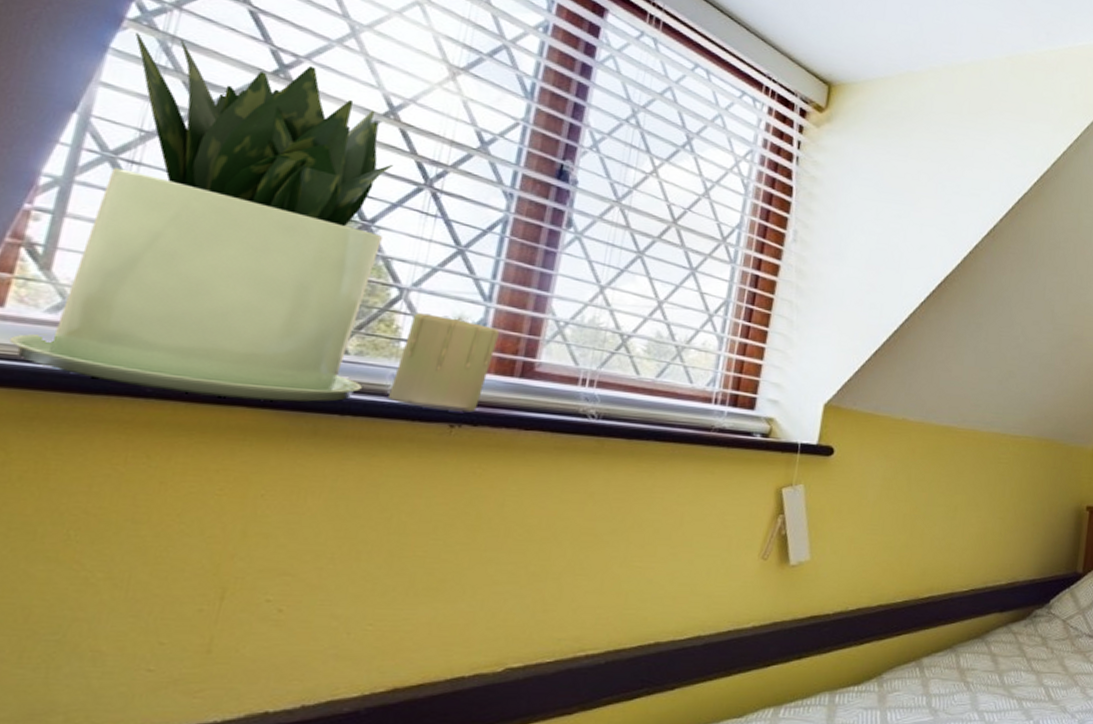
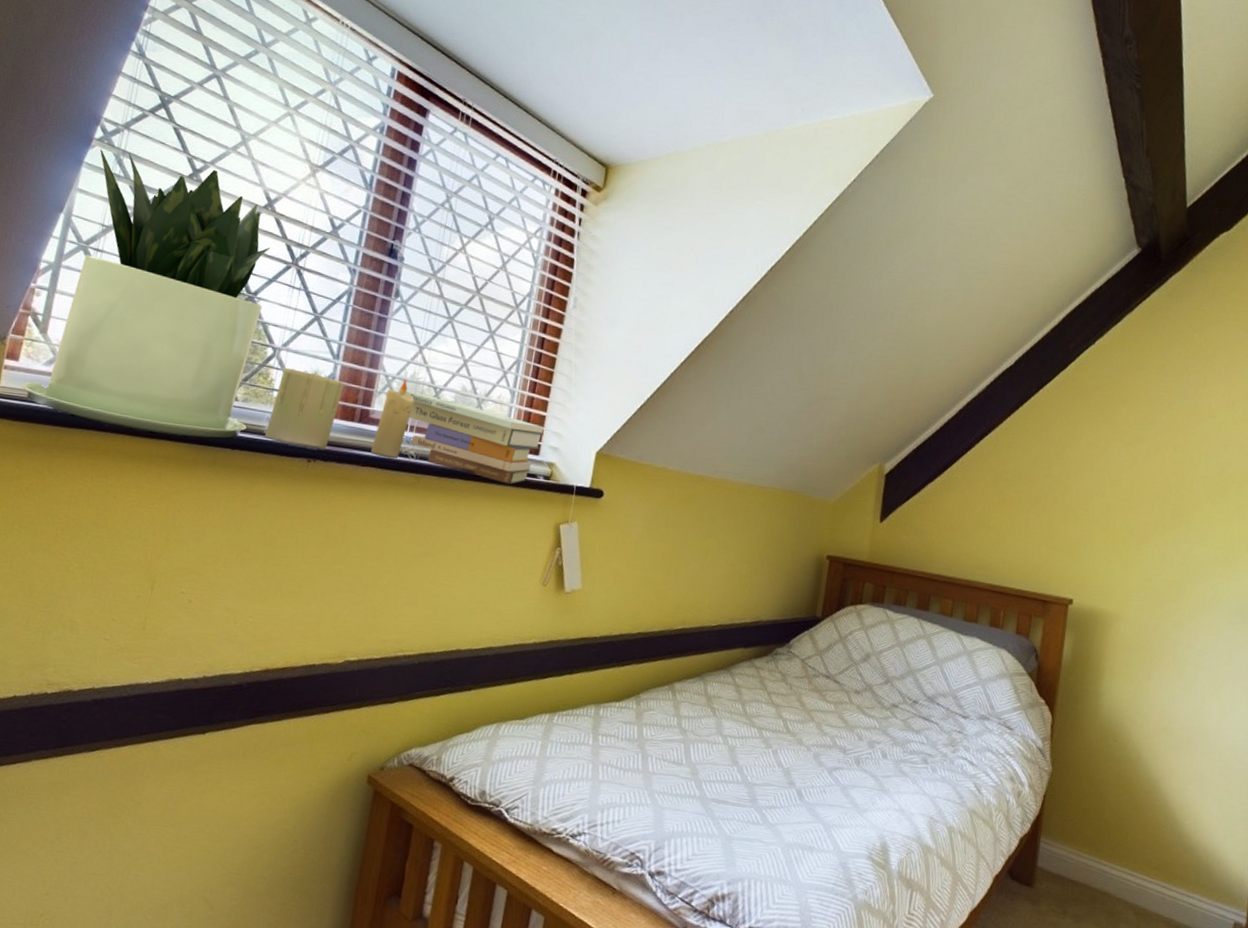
candle: none [537,324,595,420] -> present [371,379,415,459]
books: none [583,339,760,445] -> present [405,391,544,485]

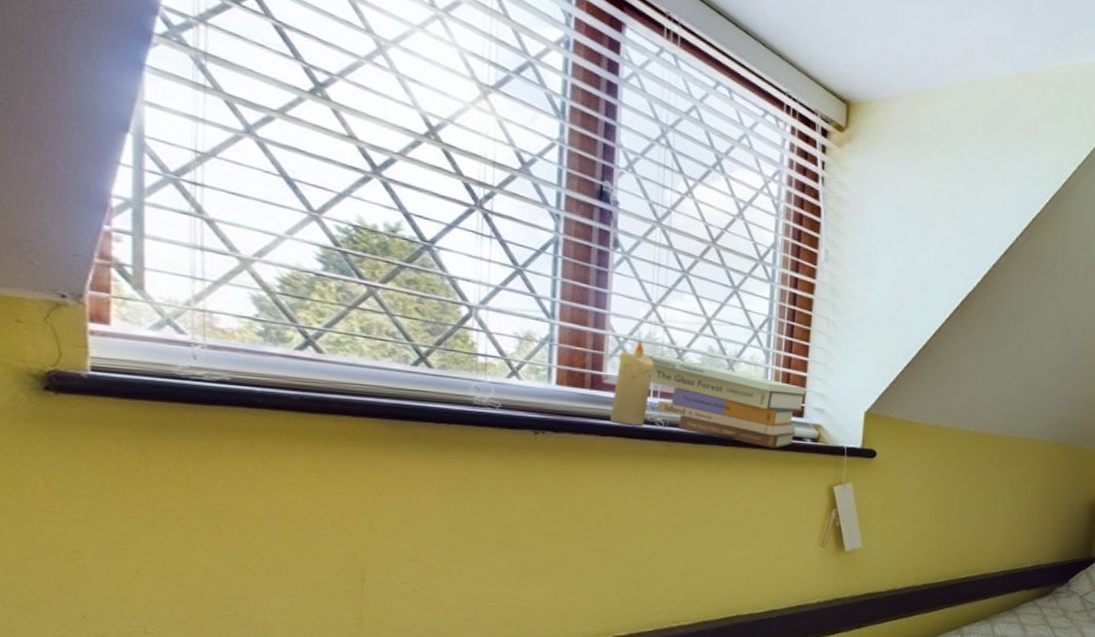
planter: present [21,149,270,439] -> none [122,49,450,412]
candle: present [265,368,345,450] -> none [476,329,567,421]

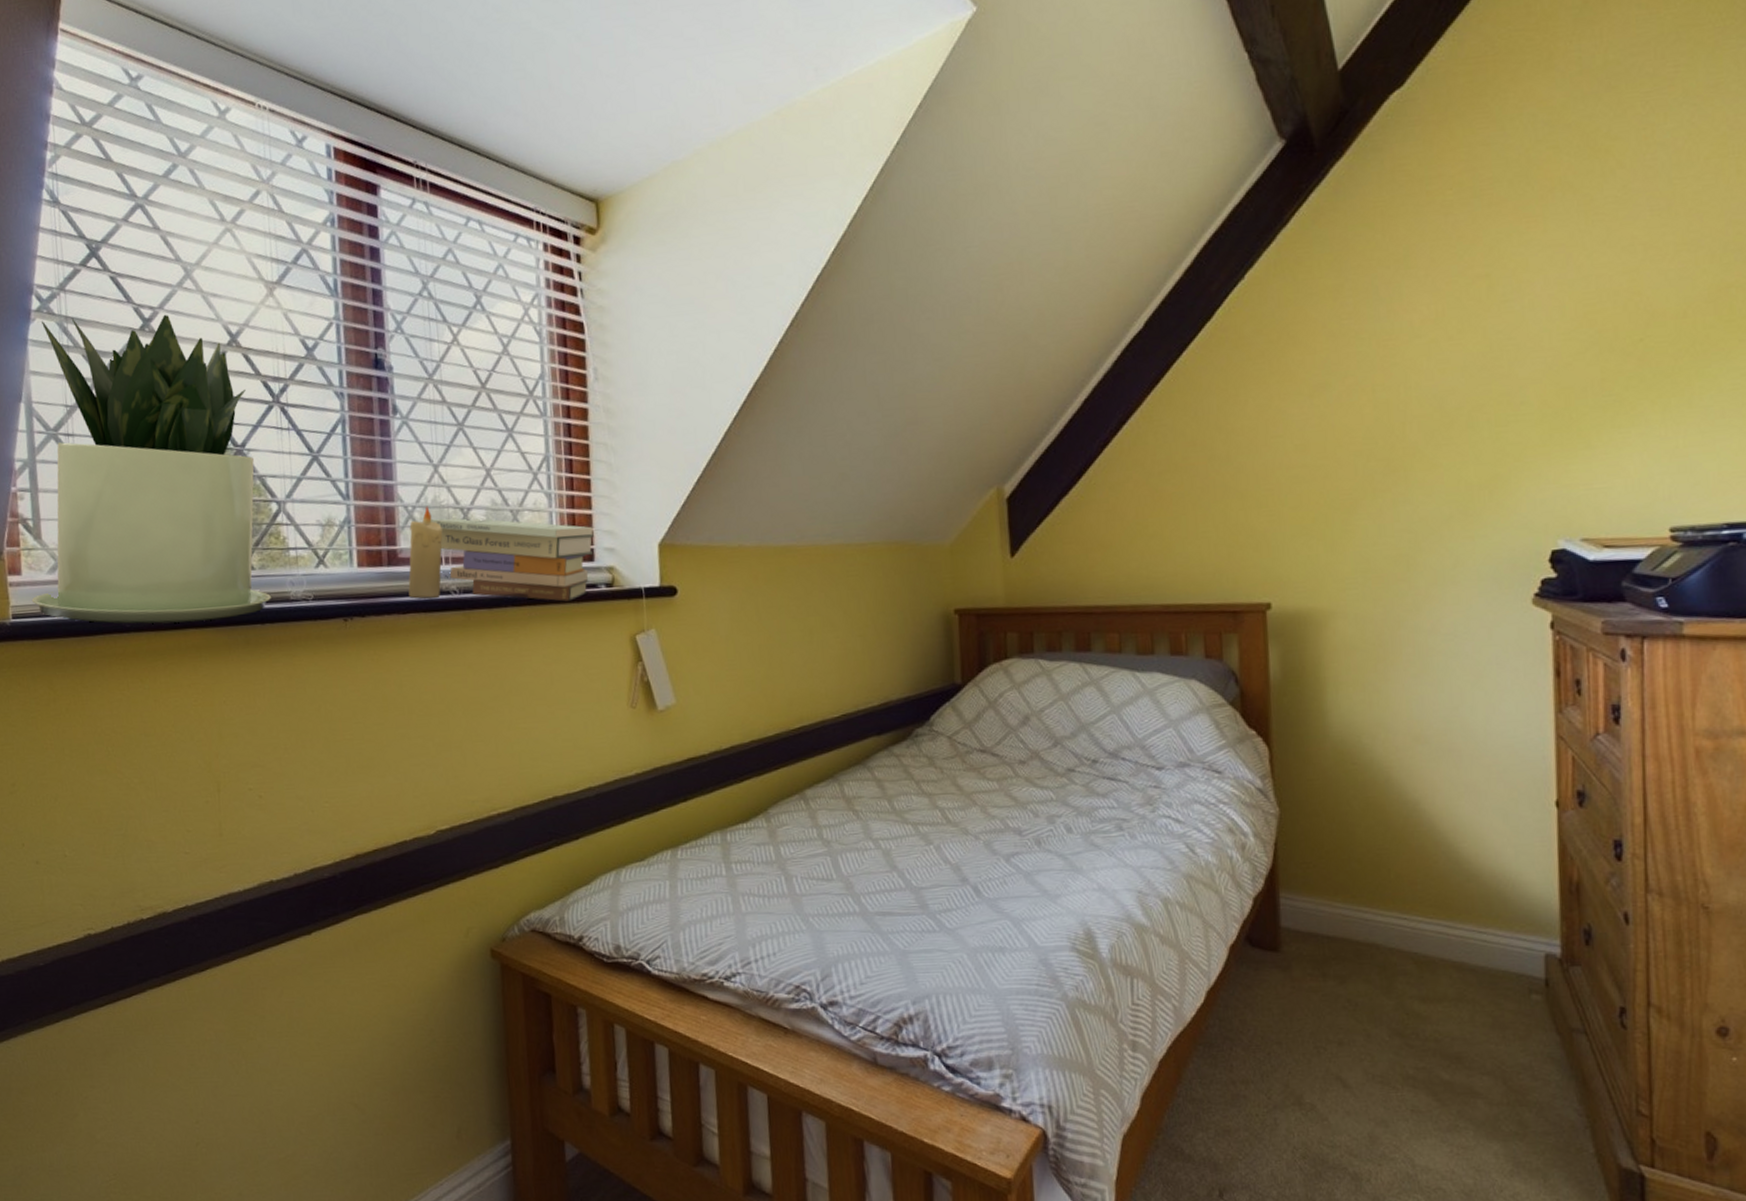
planter: none [122,49,450,412] -> present [31,314,271,624]

